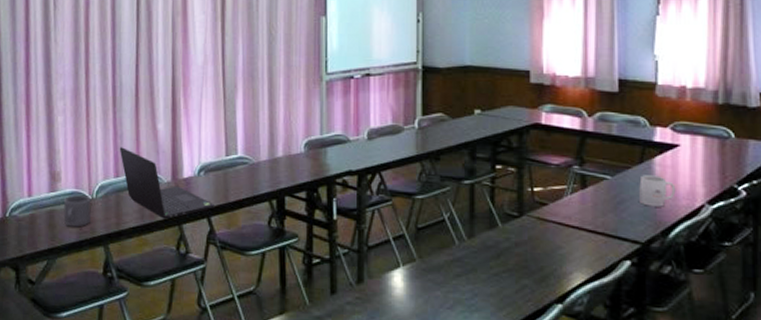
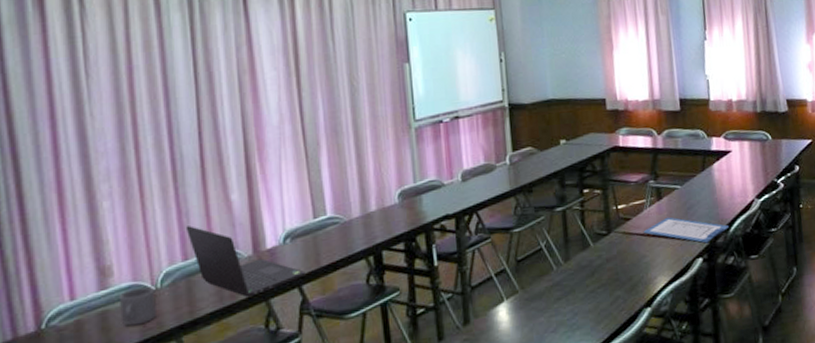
clipboard: none [561,208,669,246] -> present [643,217,730,243]
mug: present [639,175,676,207] -> none [703,180,732,208]

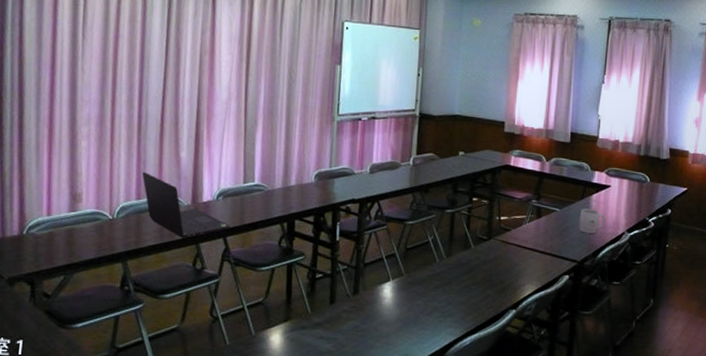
mug: present [120,286,156,326] -> none [83,214,112,245]
clipboard: present [643,217,730,243] -> none [519,234,598,264]
mug: none [703,180,732,208] -> present [579,208,606,234]

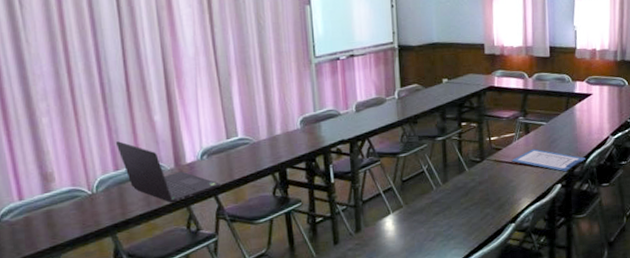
clipboard: none [519,234,598,264] -> present [511,148,586,172]
mug: present [579,208,606,234] -> none [565,118,590,142]

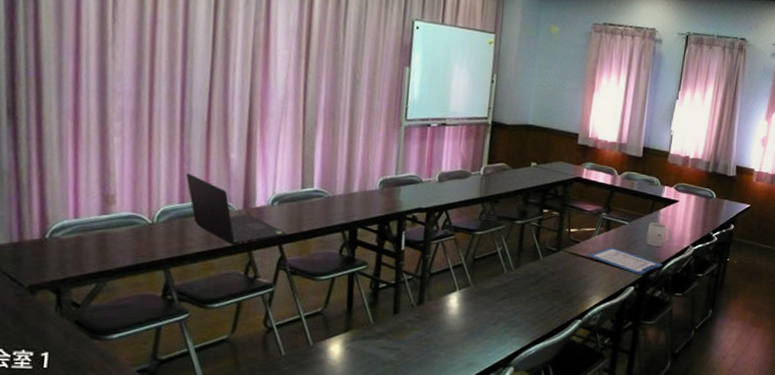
mug: none [565,118,590,142] -> present [646,222,672,247]

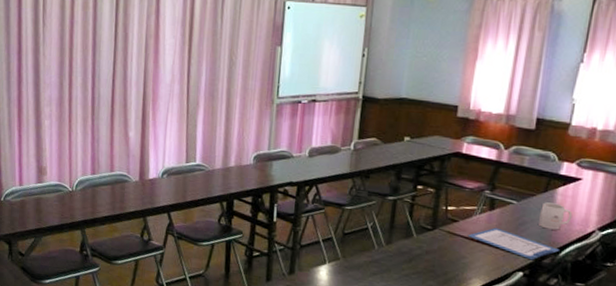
laptop: present [185,173,287,246] -> none [96,149,174,212]

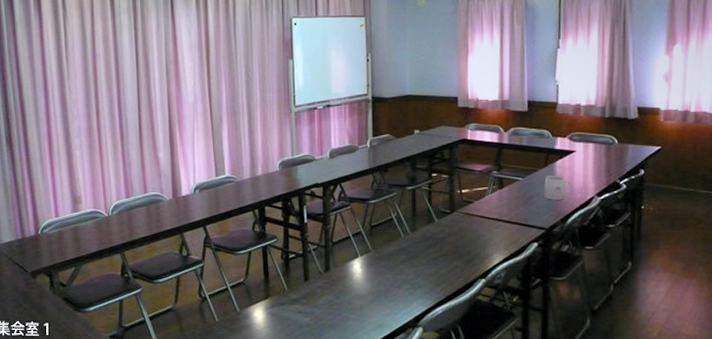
clipboard: present [467,227,560,261] -> none [483,204,567,231]

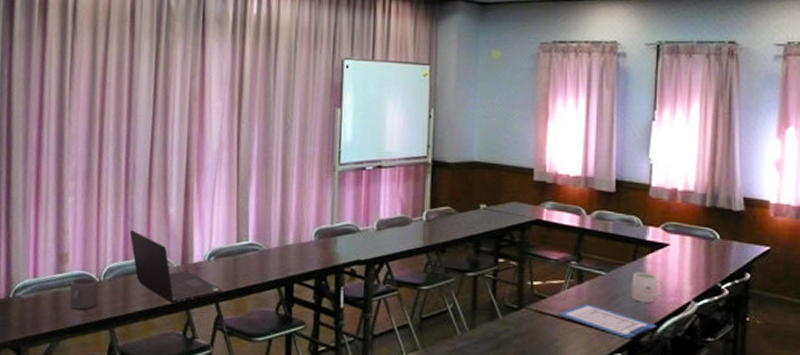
mug: none [86,213,108,240] -> present [69,276,99,310]
laptop: none [128,173,209,229] -> present [129,230,223,304]
clipboard: none [483,204,567,231] -> present [557,303,658,340]

